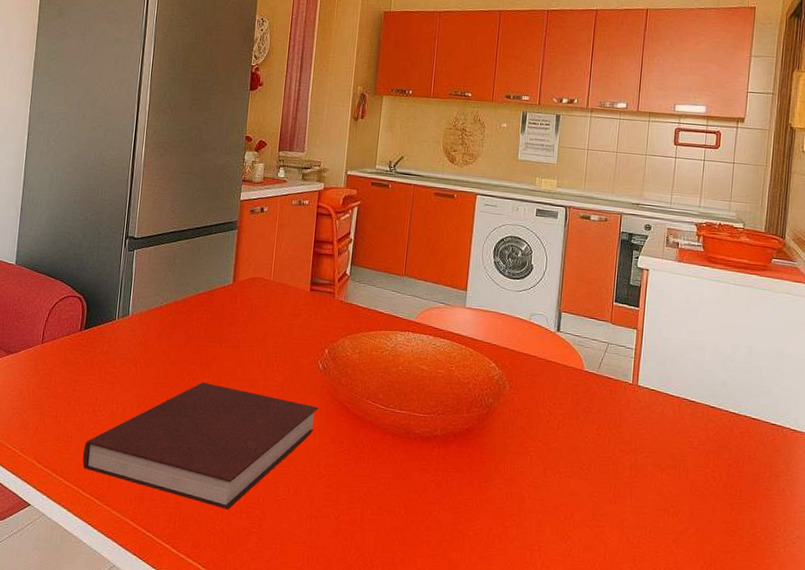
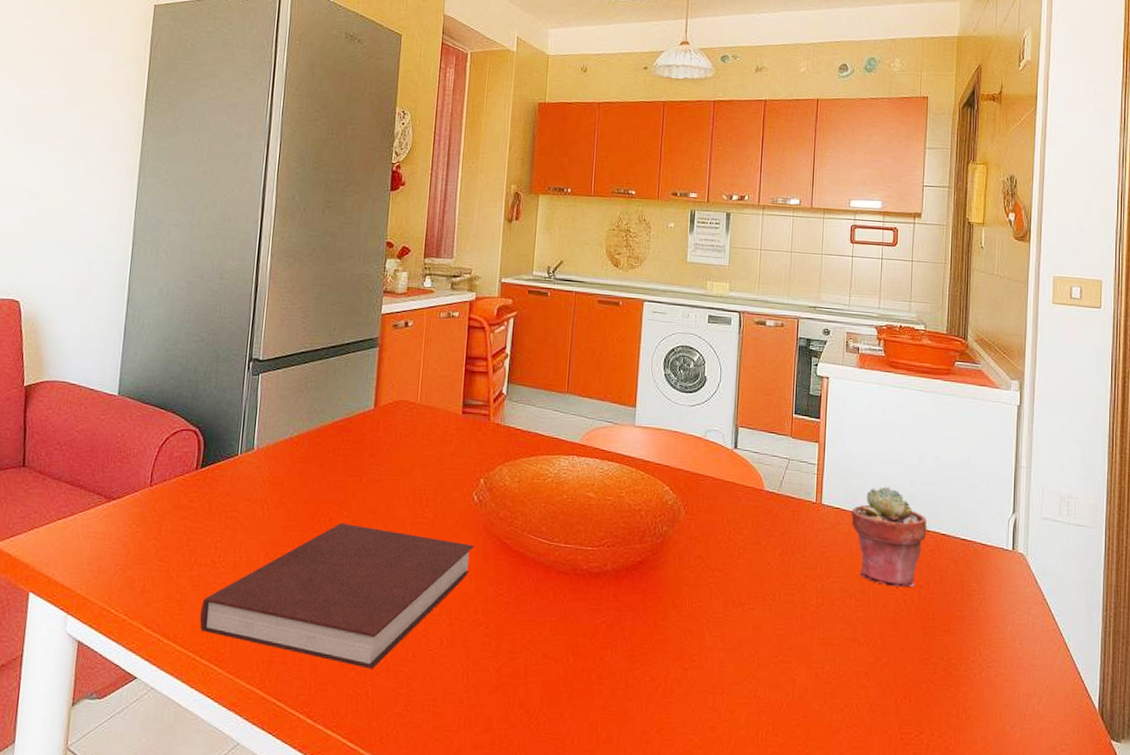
potted succulent: none [665,372,739,465] -> present [851,486,927,588]

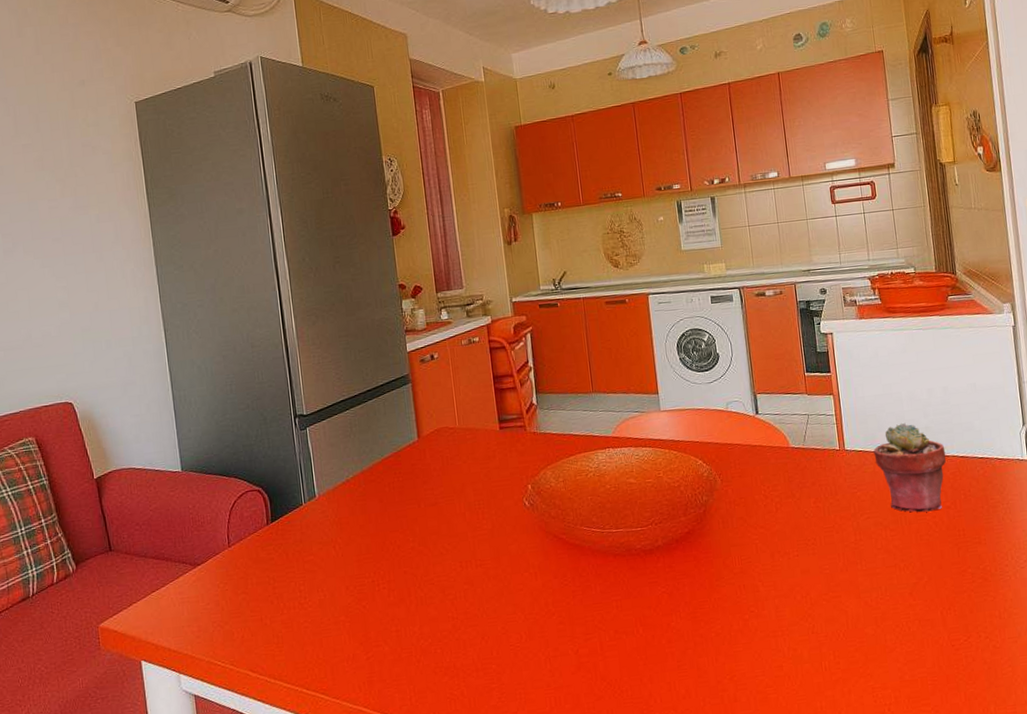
notebook: present [200,523,474,669] -> none [298,545,534,672]

